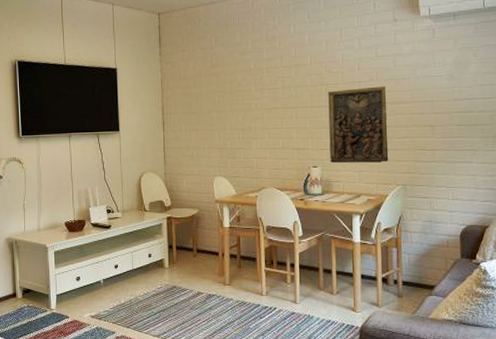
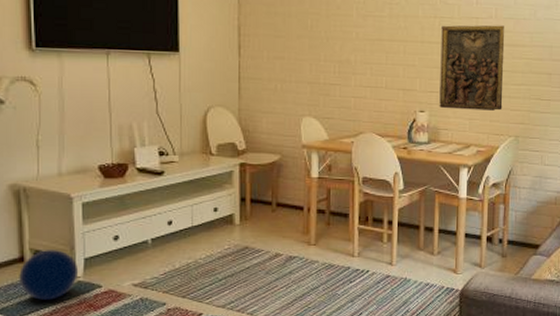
ball: none [13,288,52,327] -> present [19,250,77,300]

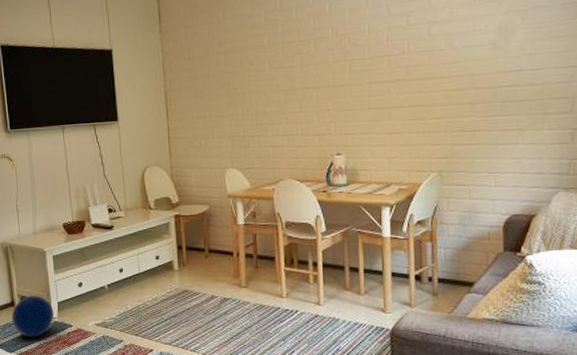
relief panel: present [439,25,505,111] -> none [352,59,423,150]

